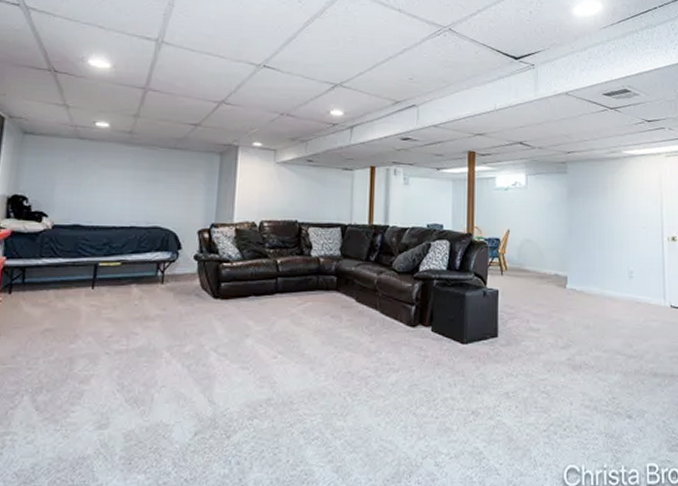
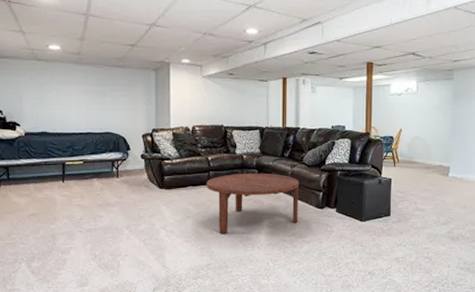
coffee table: none [272,280,387,359] -> present [206,173,300,235]

